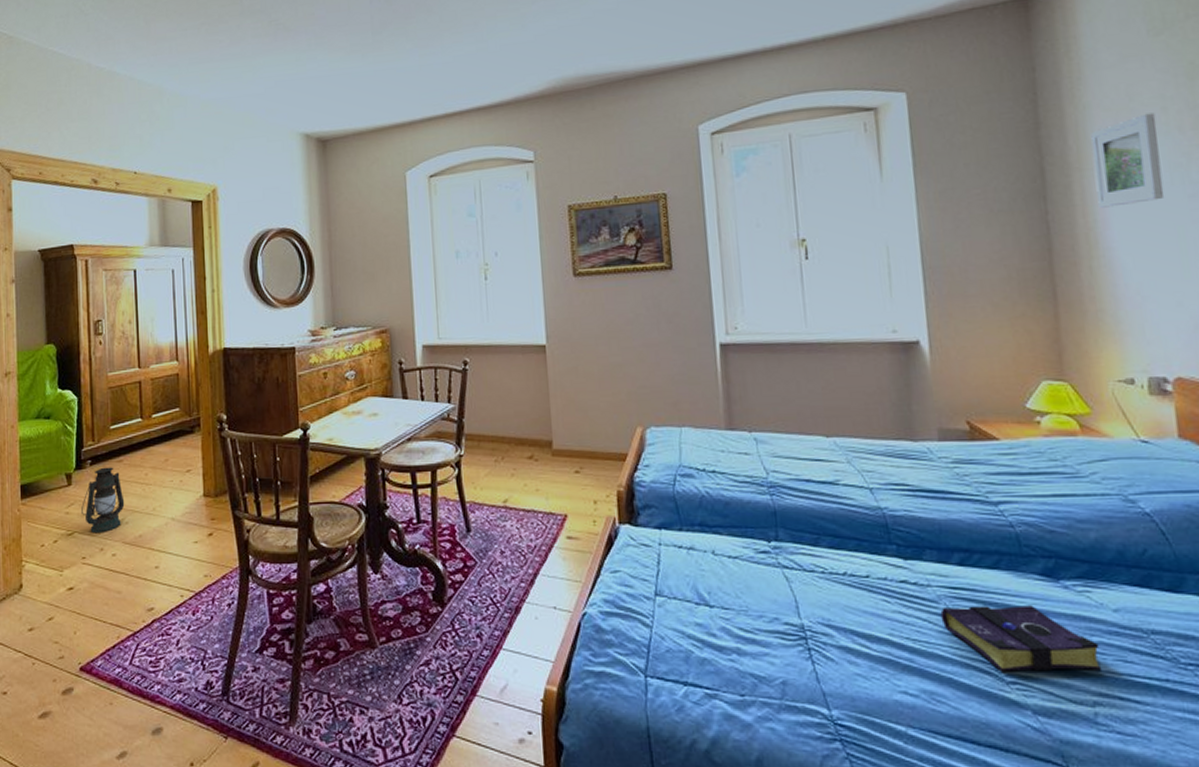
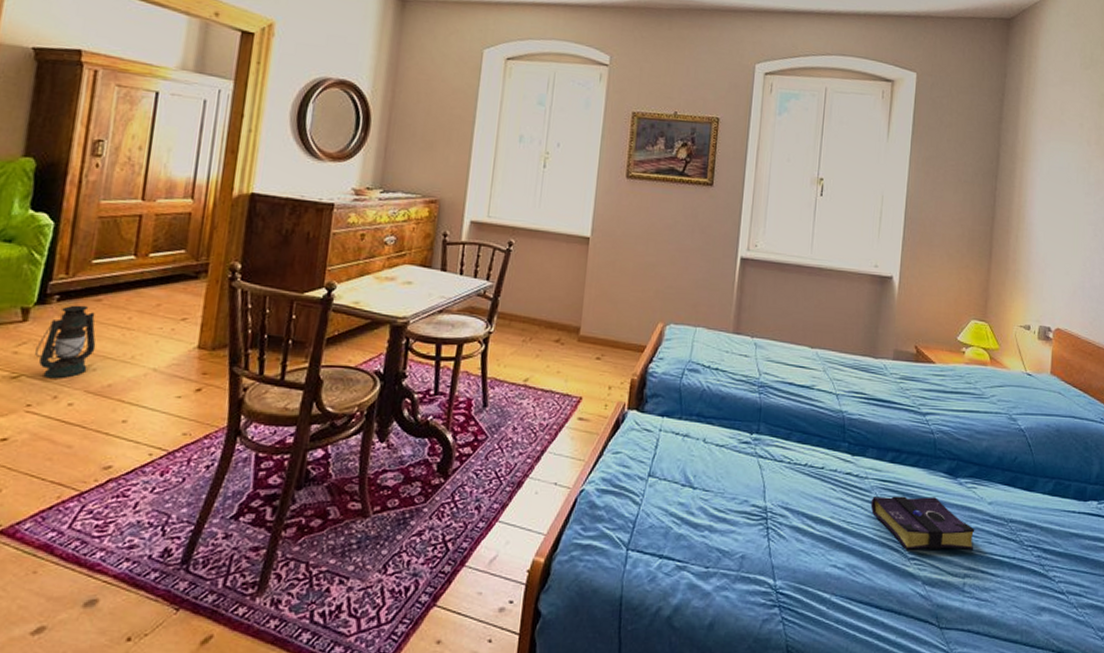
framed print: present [1091,113,1165,208] -> none [1029,126,1075,193]

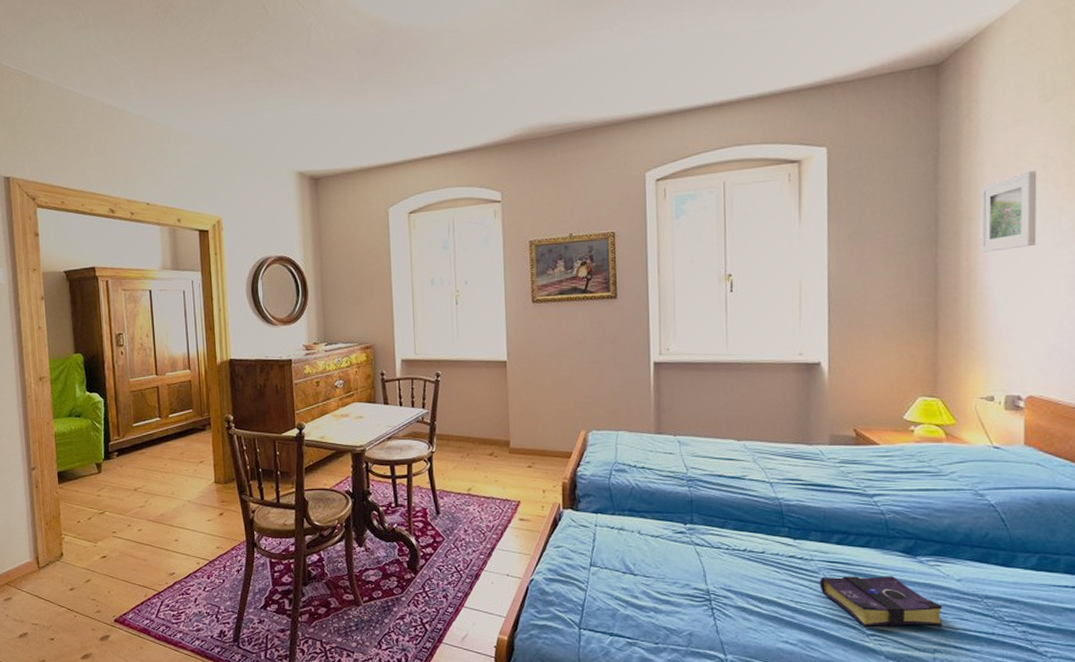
lantern: present [35,305,96,379] -> none [111,458,148,513]
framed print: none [1029,126,1075,193] -> present [980,170,1037,253]

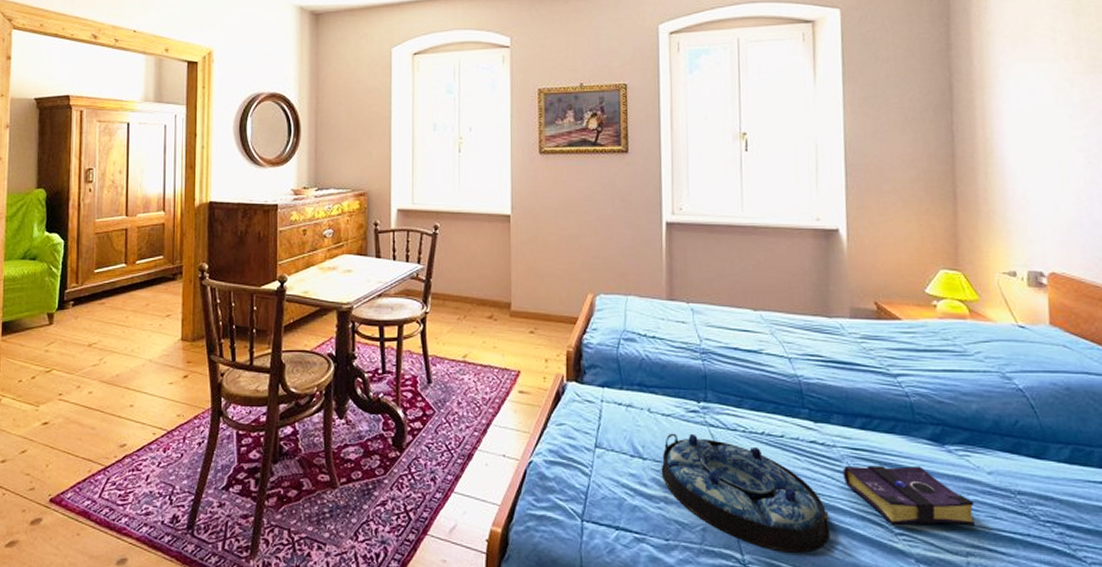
serving tray: none [650,552,807,652] -> present [661,433,830,553]
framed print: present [980,170,1037,253] -> none [992,42,1050,122]

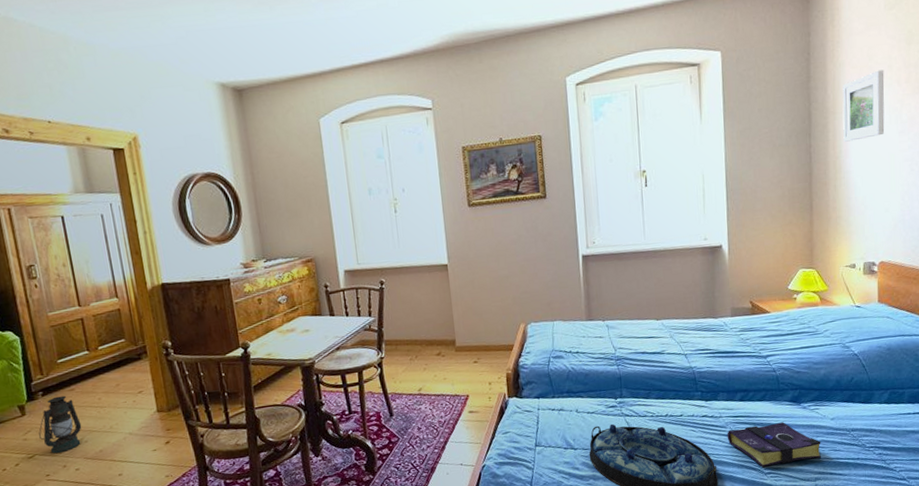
lantern: none [61,308,104,372] -> present [38,395,82,454]
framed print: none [992,42,1050,122] -> present [842,70,885,142]

